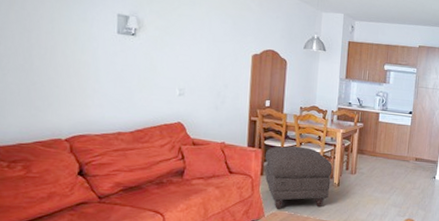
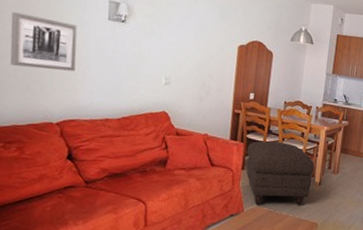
wall art: none [12,28,86,86] -> present [10,12,78,72]

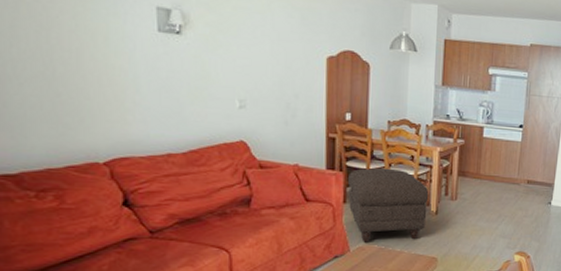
wall art: present [10,12,78,72] -> none [26,25,121,98]

